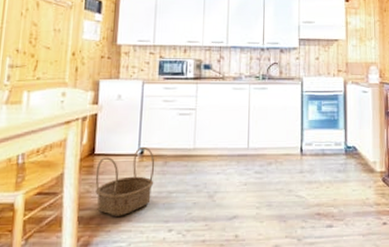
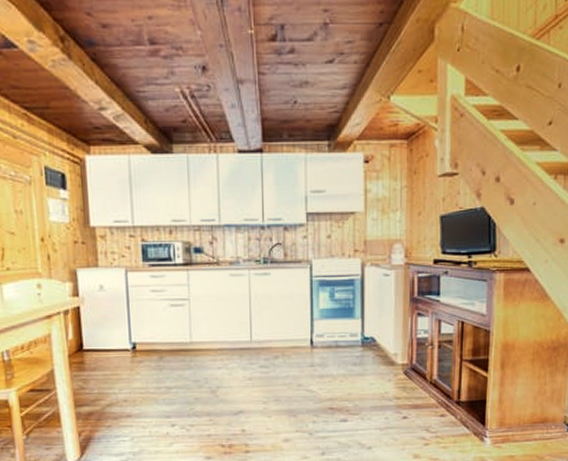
basket: present [95,146,155,217] -> none [87,341,151,412]

